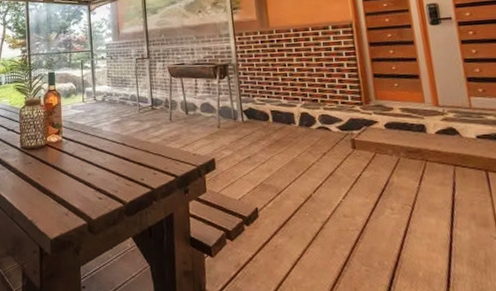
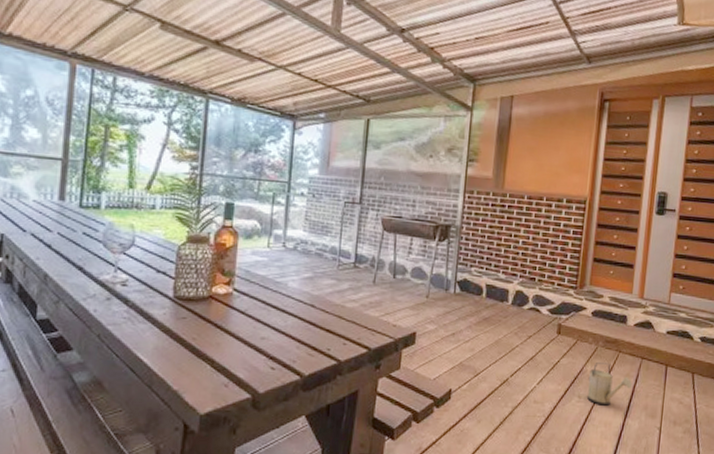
watering can: none [397,173,451,217] -> present [587,363,633,406]

